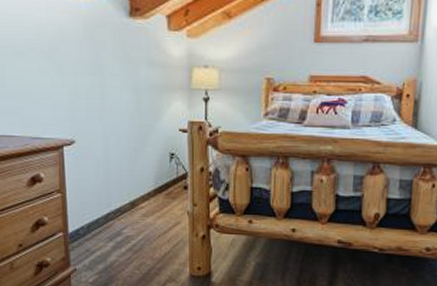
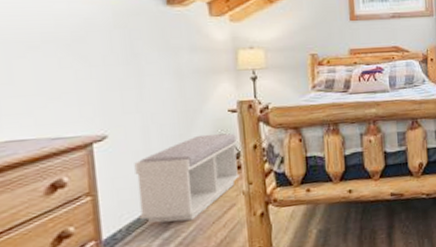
bench: none [95,150,186,230] -> present [134,133,240,223]

